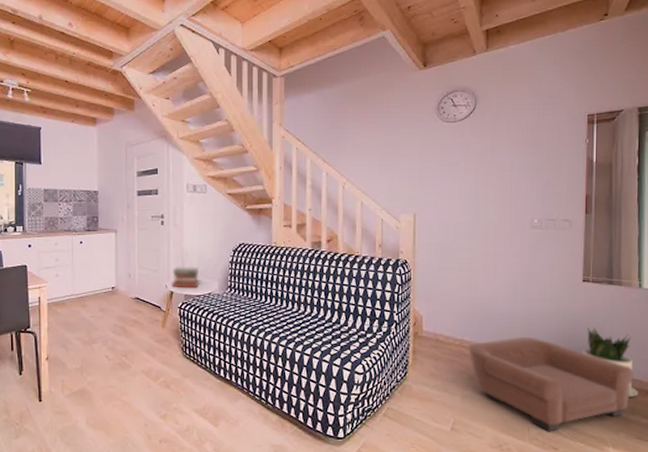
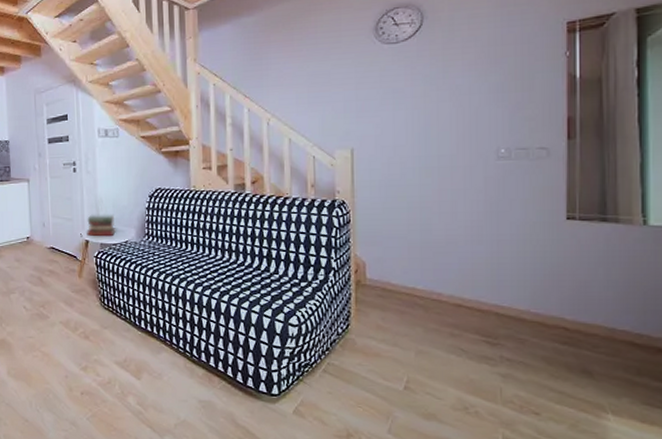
dog bed: present [468,336,635,432] -> none [422,284,640,394]
planter: present [583,327,638,398] -> none [569,272,645,357]

